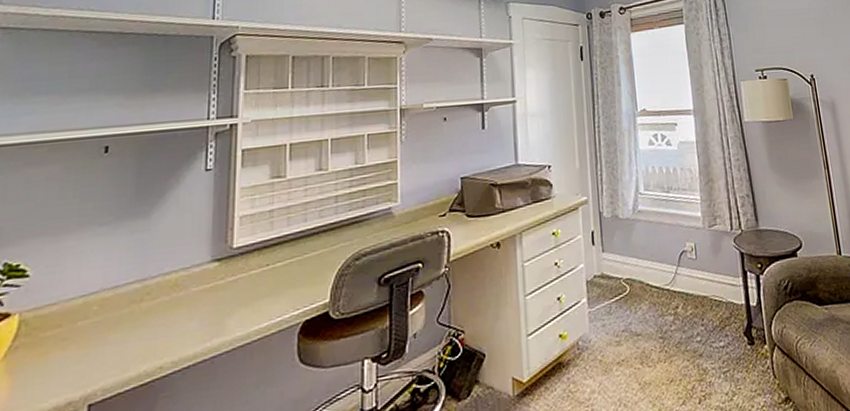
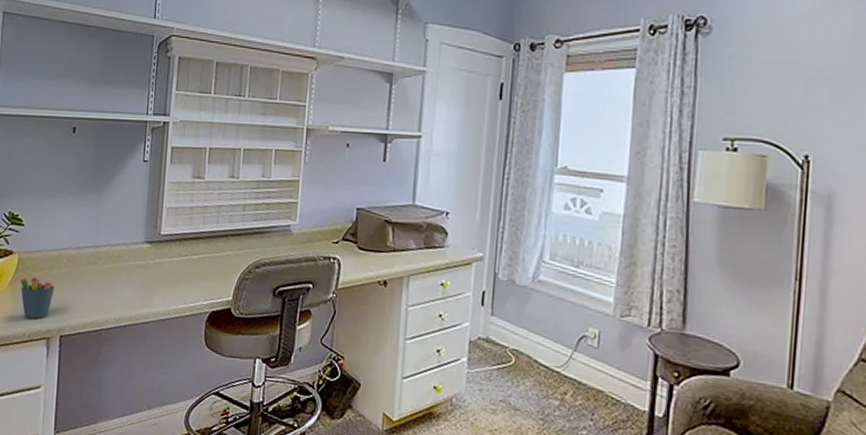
pen holder: none [22,324,83,396] -> present [20,272,57,319]

